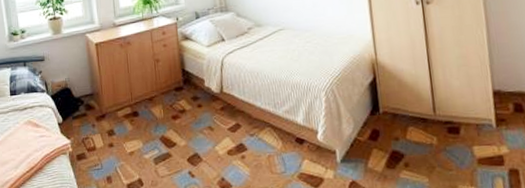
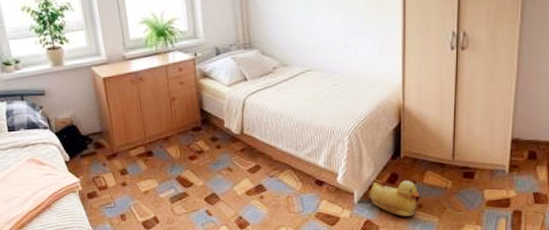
rubber duck: none [351,137,405,177] -> present [369,180,420,216]

